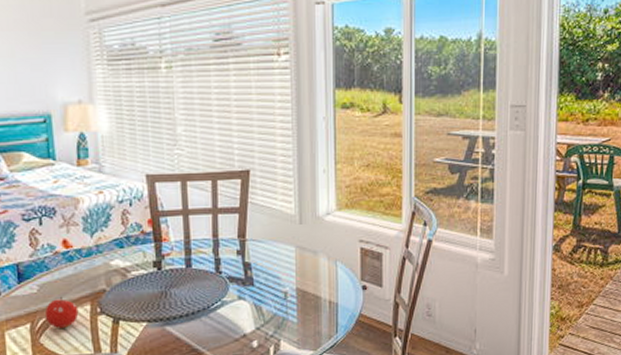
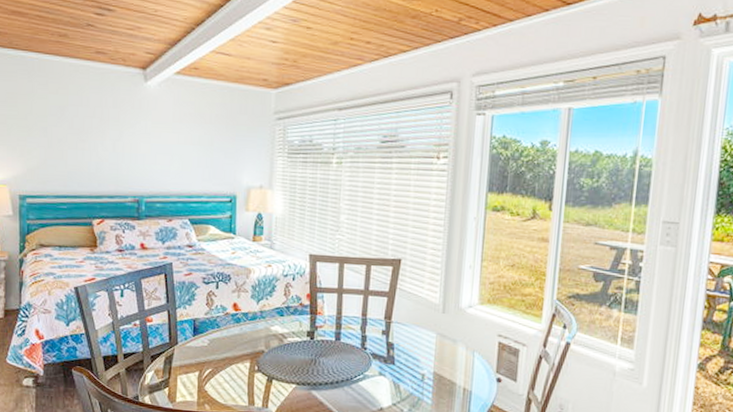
fruit: present [44,296,79,328] -> none [211,351,240,380]

